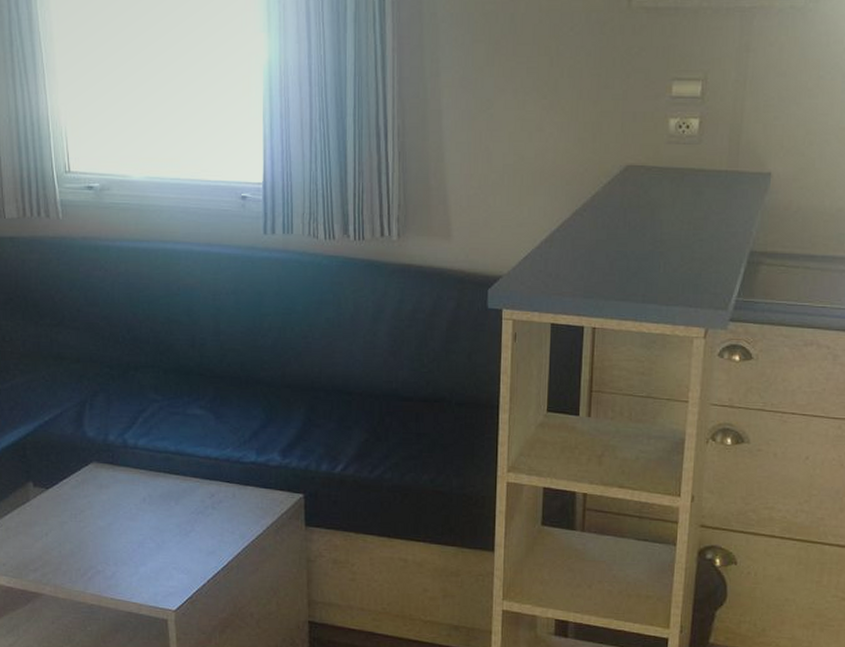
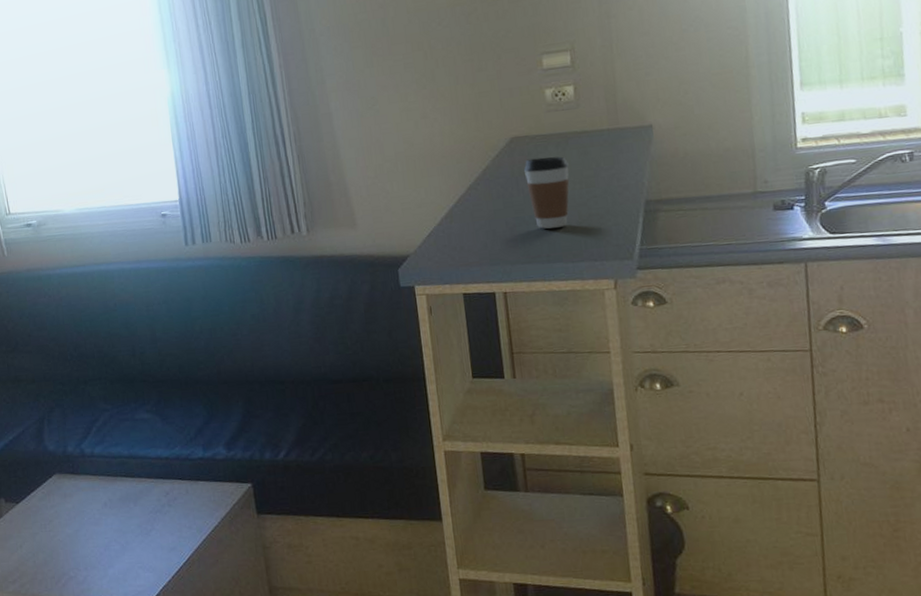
coffee cup: none [633,191,680,268] -> present [523,156,570,229]

